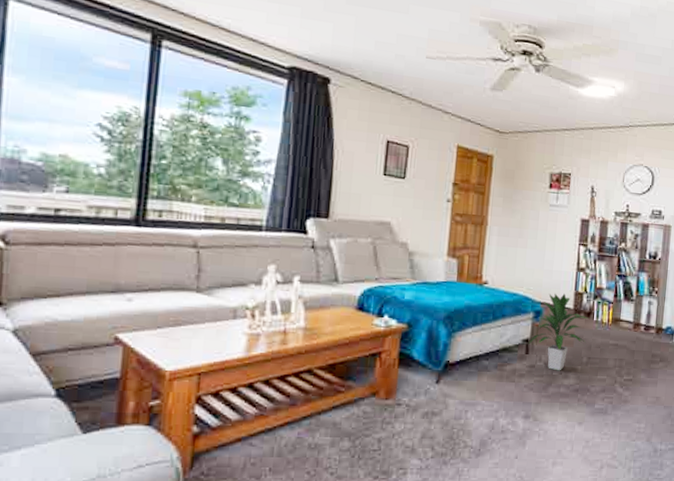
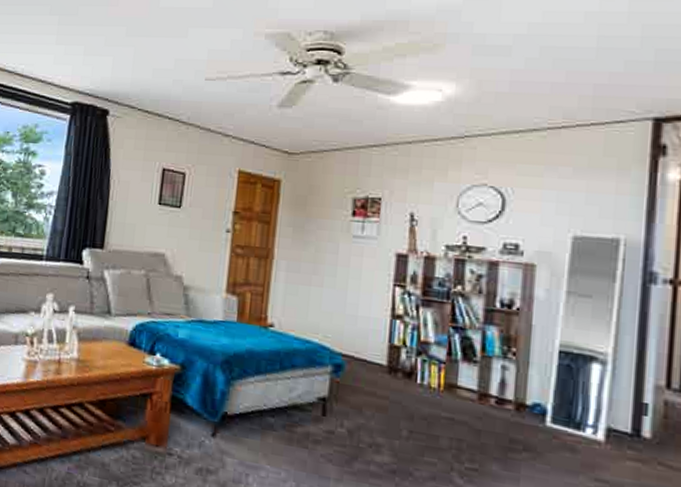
indoor plant: present [529,293,589,371] -> none [327,343,409,443]

